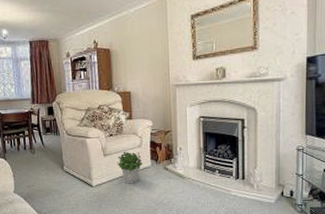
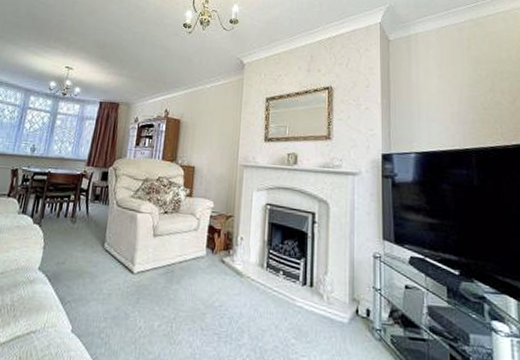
potted plant: present [116,151,142,184] -> none [166,233,196,276]

